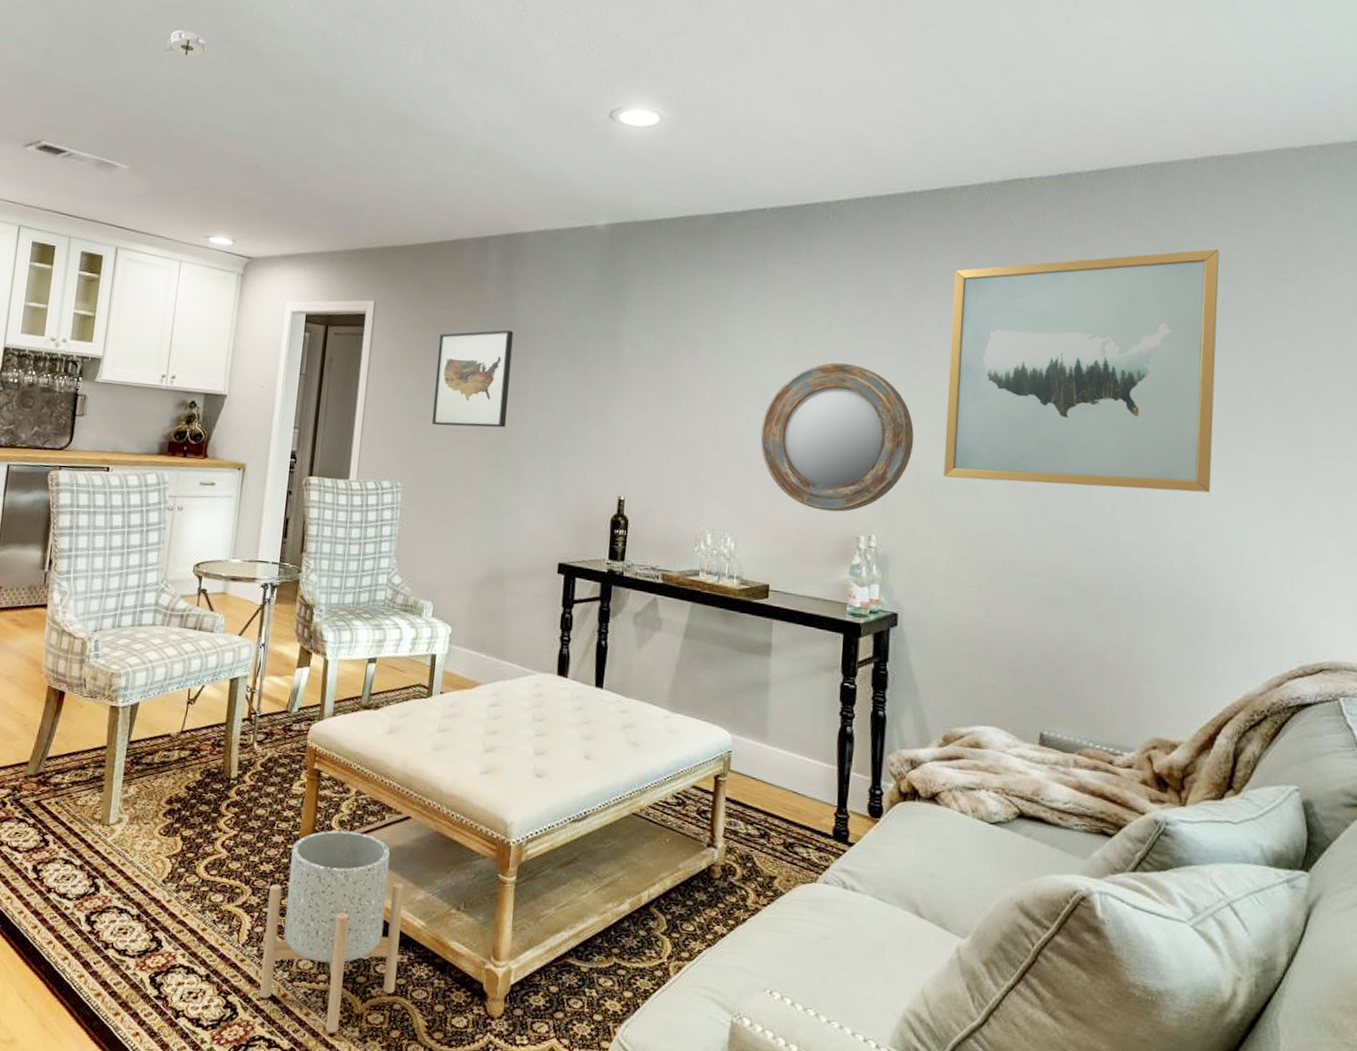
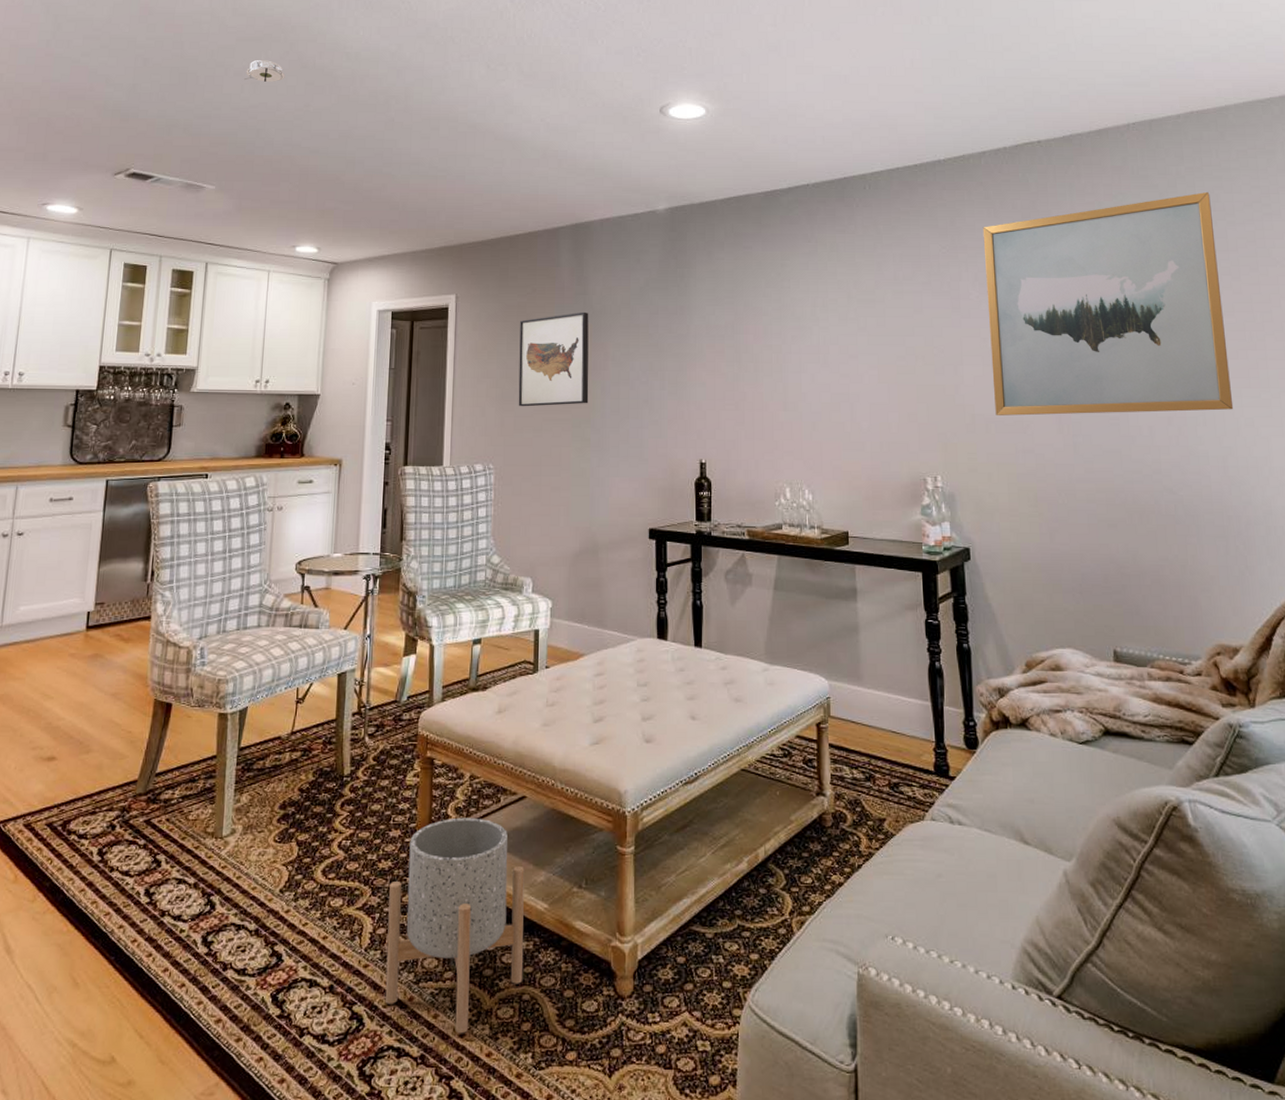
home mirror: present [760,363,914,512] -> none [825,319,965,457]

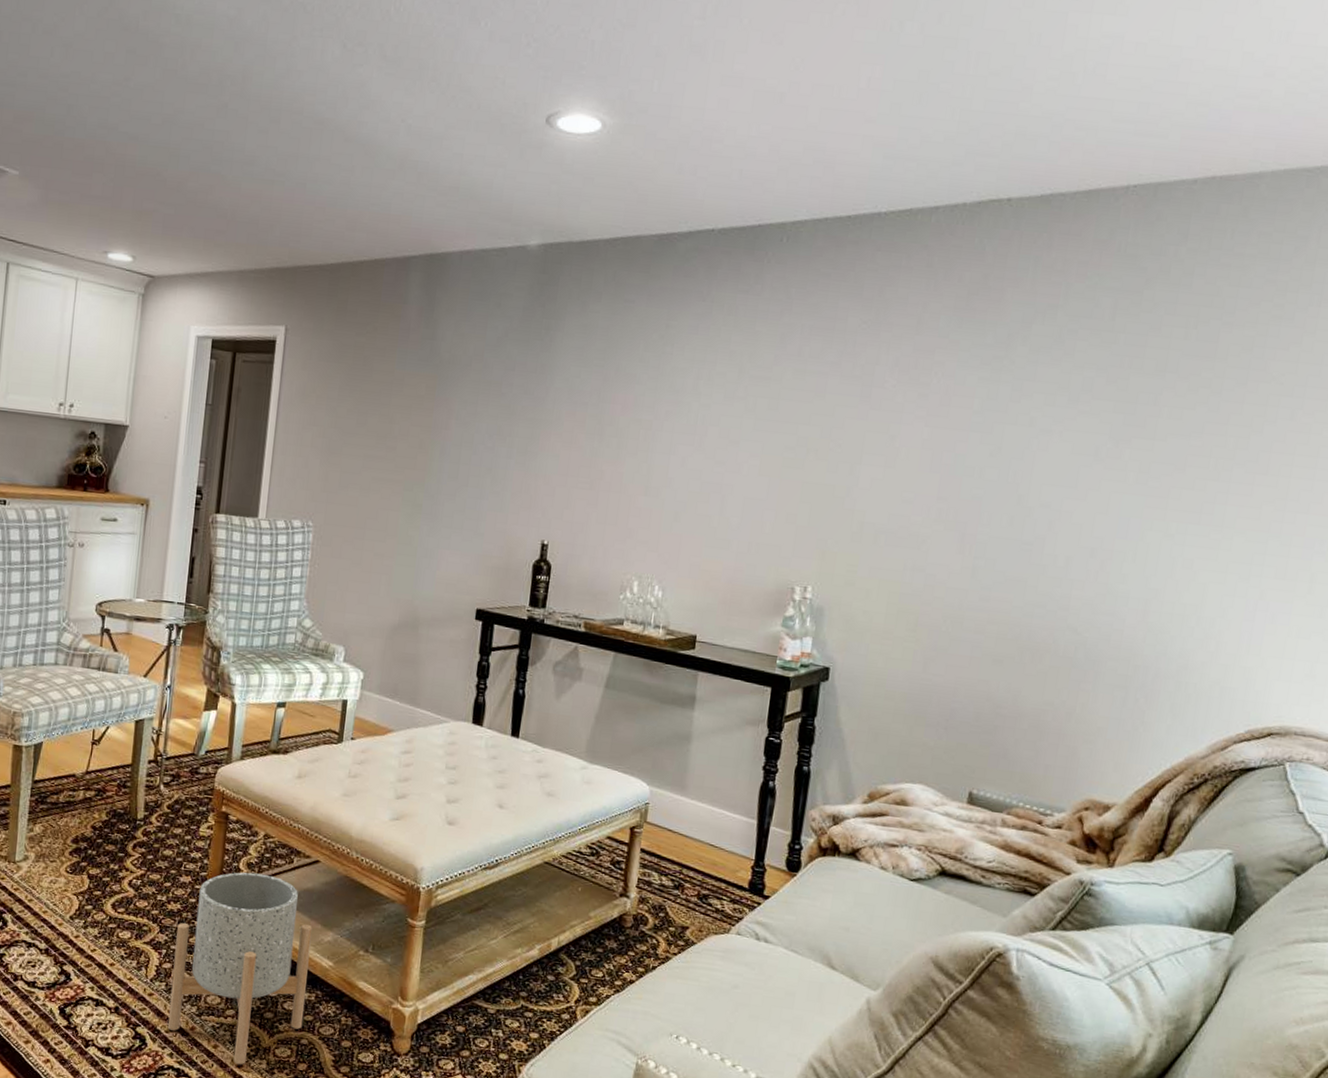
smoke detector: present [244,60,285,82] -> none [55,16,103,46]
wall art: present [518,312,589,407] -> none [345,360,435,466]
wall art: present [982,191,1234,416] -> none [888,281,1210,548]

